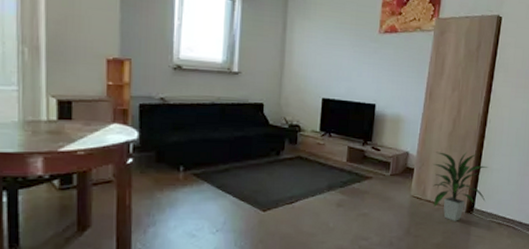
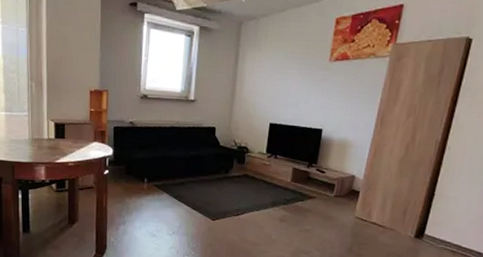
indoor plant: present [433,151,488,221] -> none [379,176,444,245]

